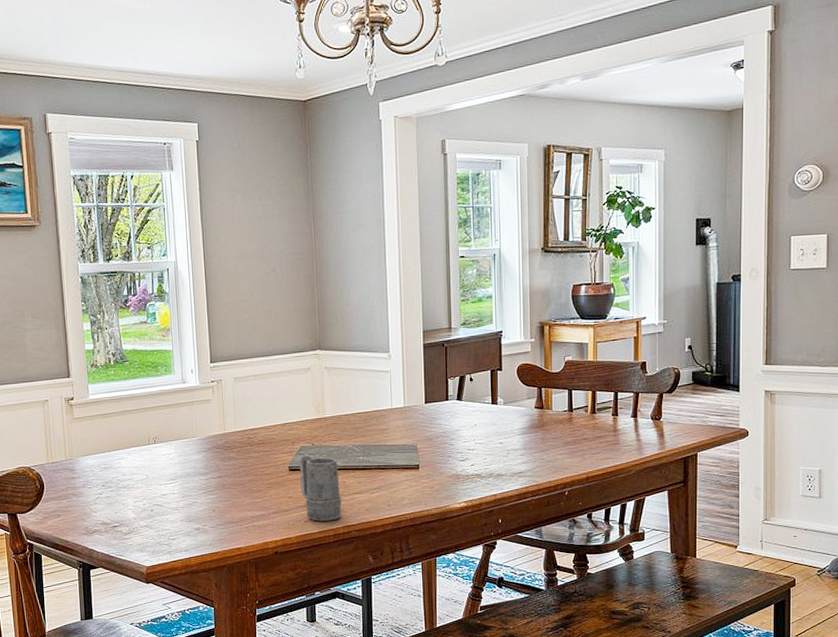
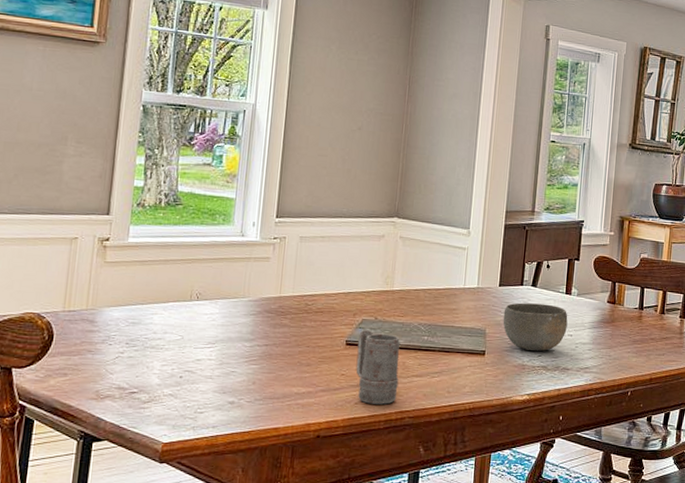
bowl: none [432,415,497,462] -> present [503,302,568,352]

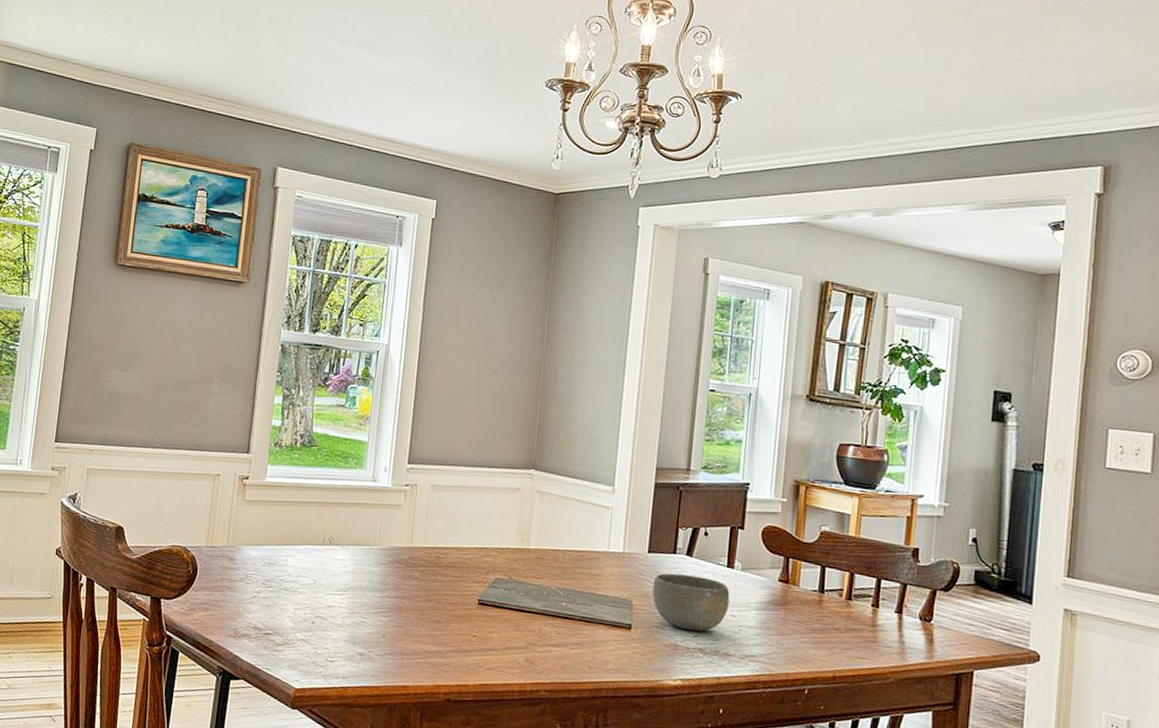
mug: present [356,329,400,405] -> none [488,589,537,674]

